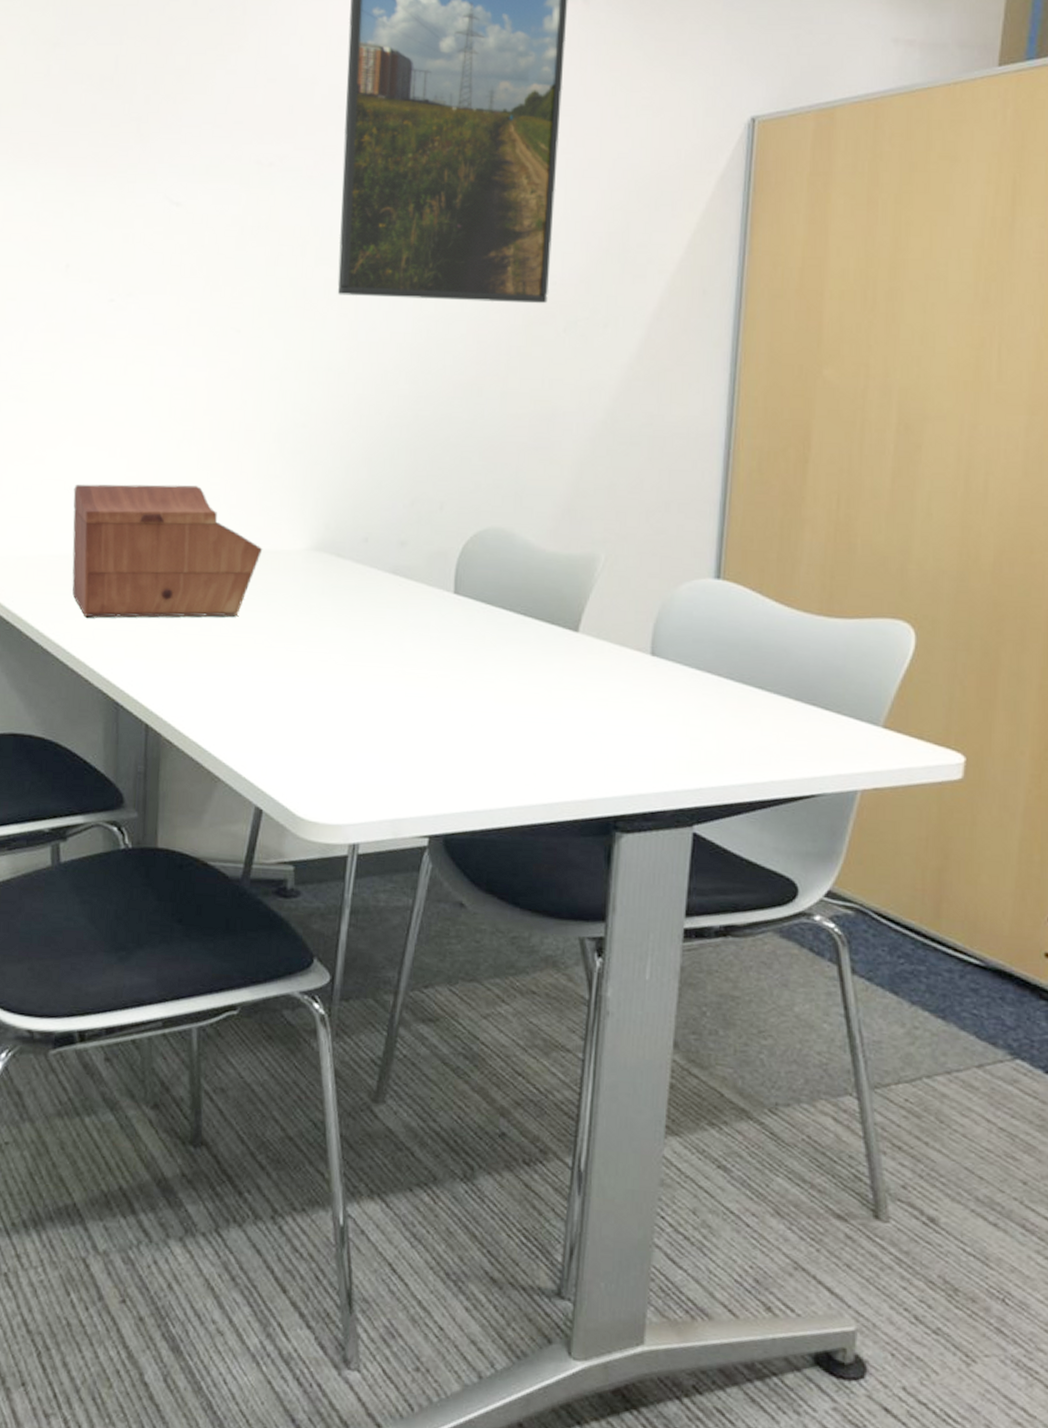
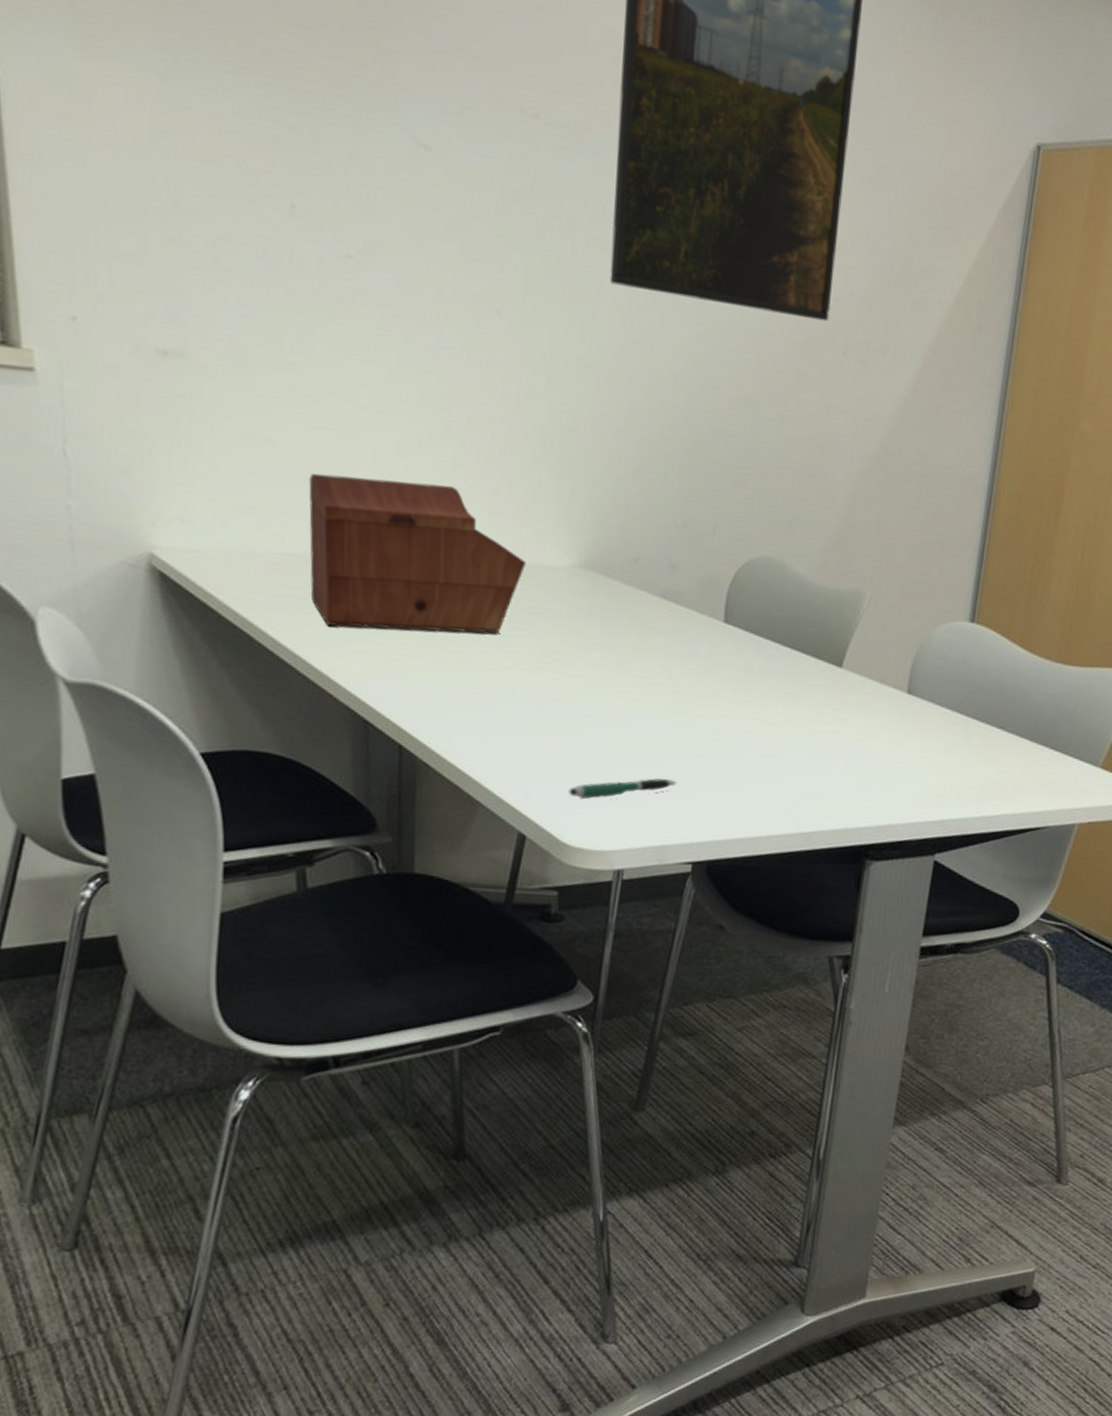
pen: none [304,750,411,774] -> present [569,778,677,801]

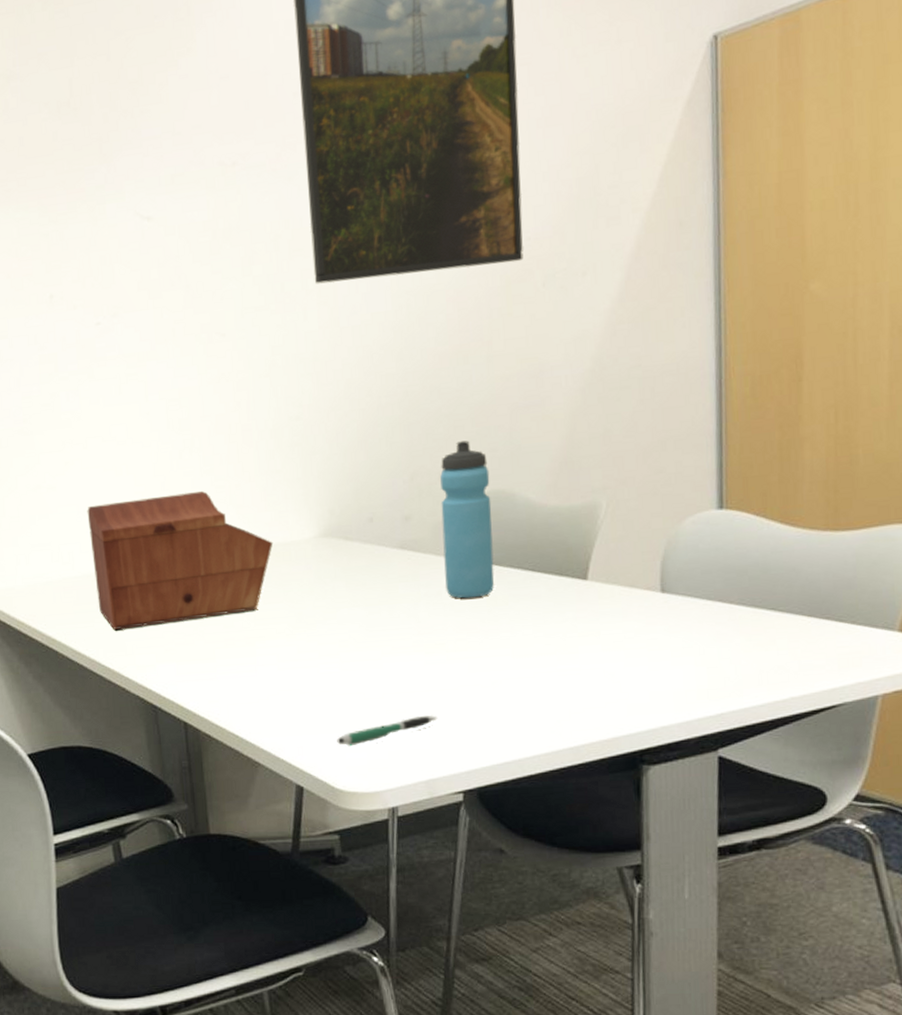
water bottle: none [704,497,764,665] -> present [440,440,495,599]

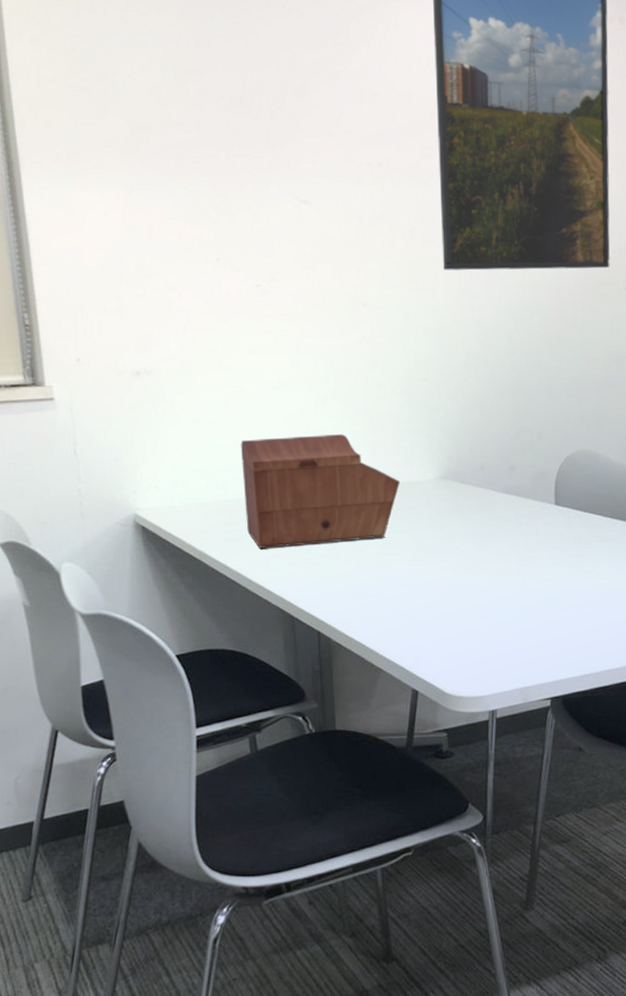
pen: present [337,714,438,747] -> none [448,632,532,658]
water bottle: present [440,440,495,599] -> none [539,408,581,537]

